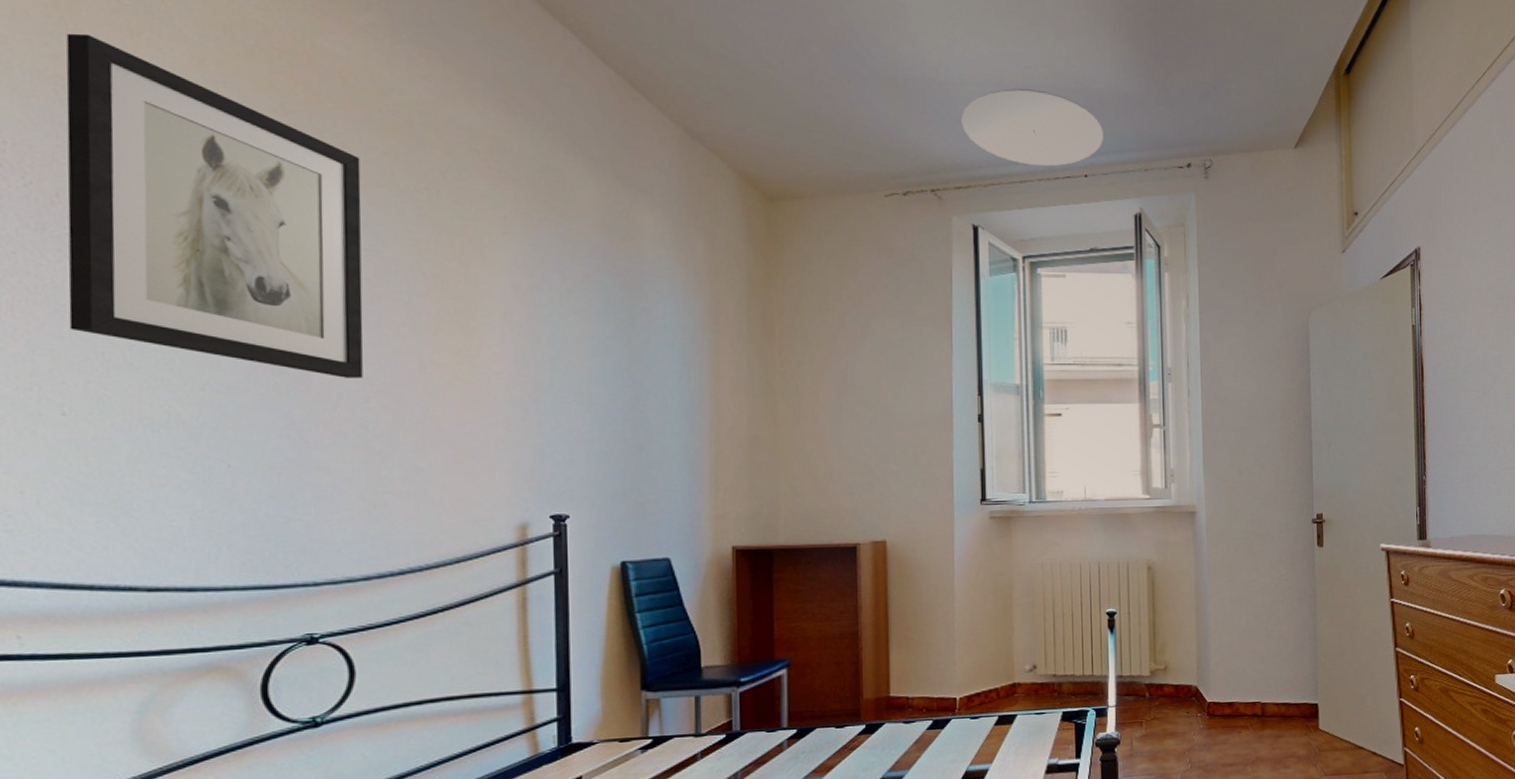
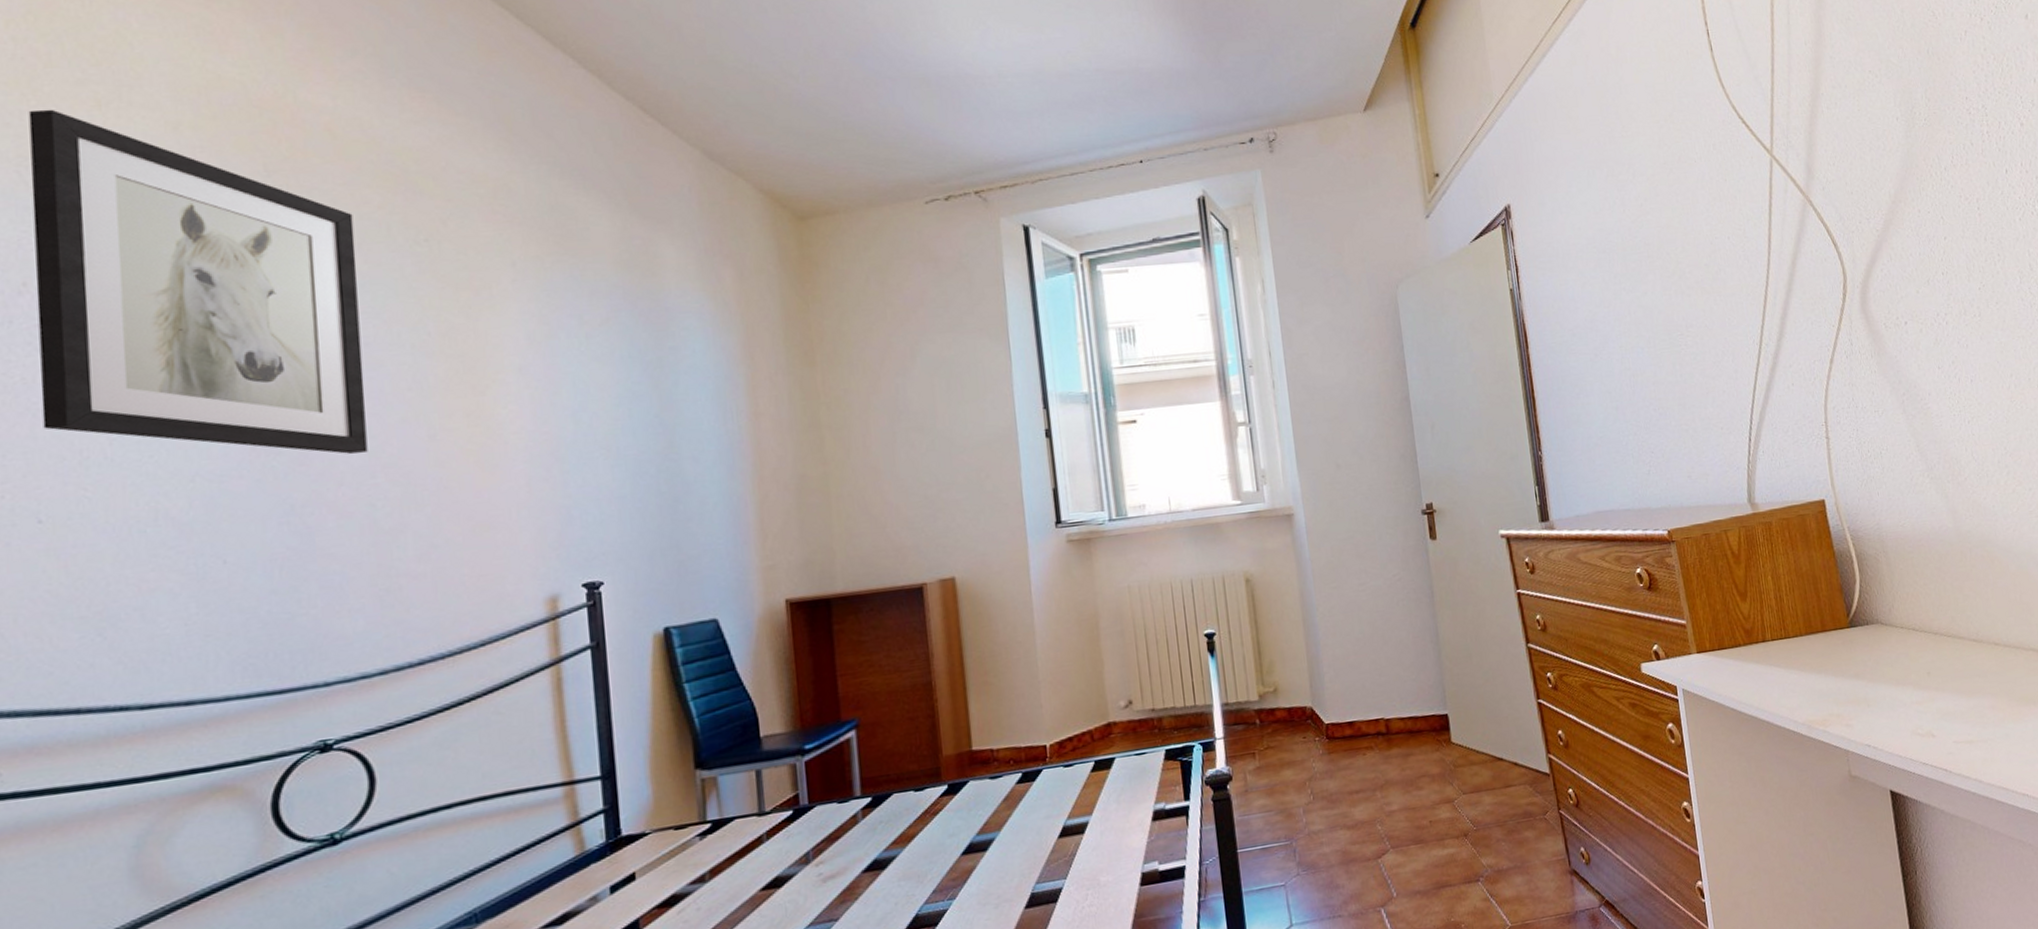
ceiling lamp: present [962,89,1103,166] -> none [1001,75,1157,156]

